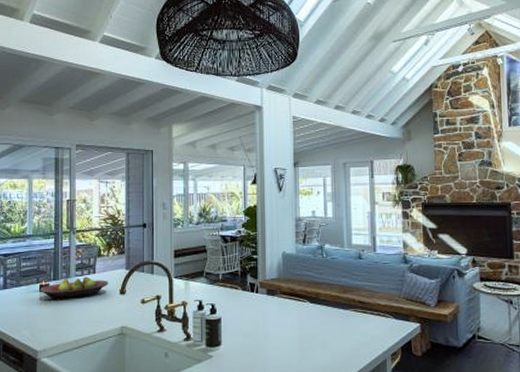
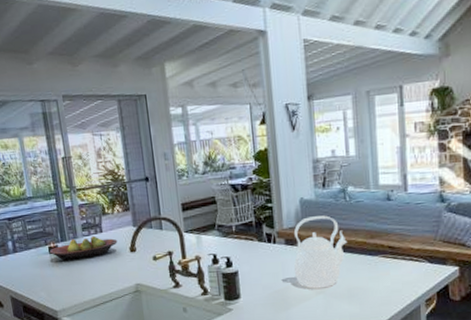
kettle: none [273,269,322,339] -> present [293,215,347,289]

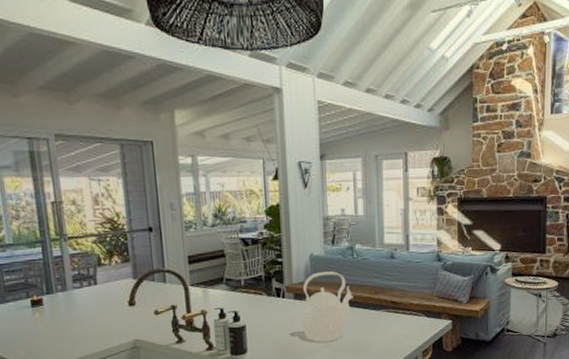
fruit bowl: present [50,236,118,261] -> none [32,288,115,315]

